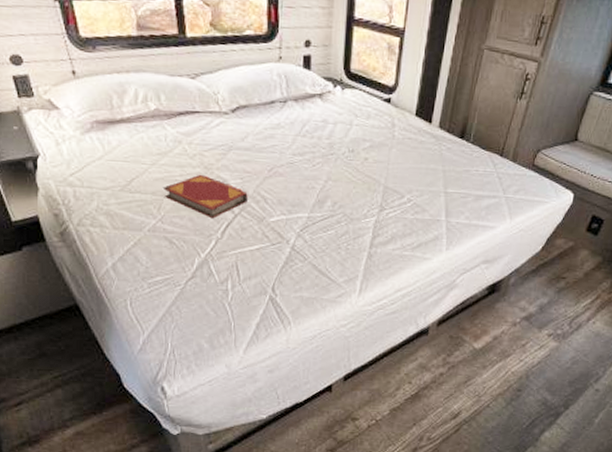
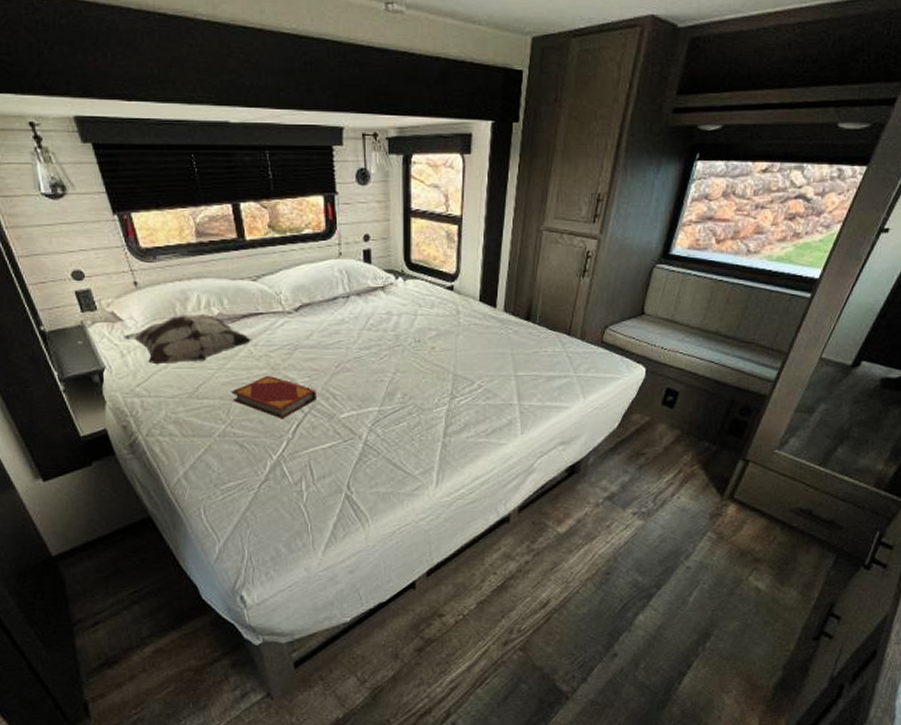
decorative pillow: none [61,107,188,156] -> present [125,314,253,365]

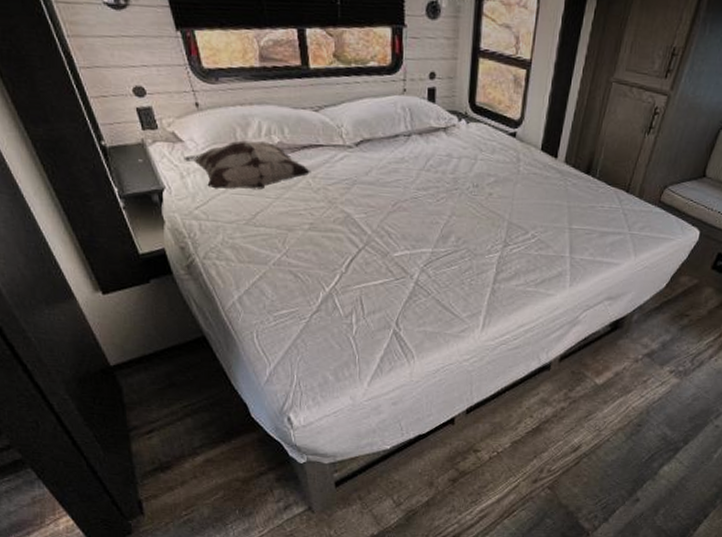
hardback book: present [231,375,317,419] -> none [288,208,372,253]

